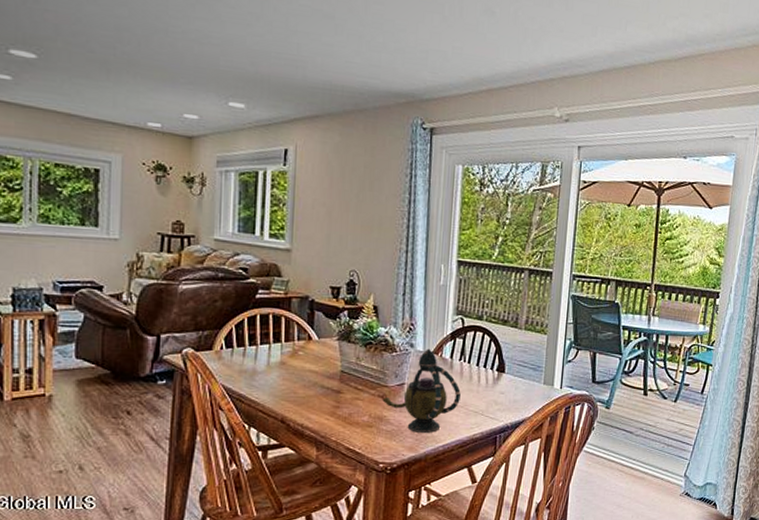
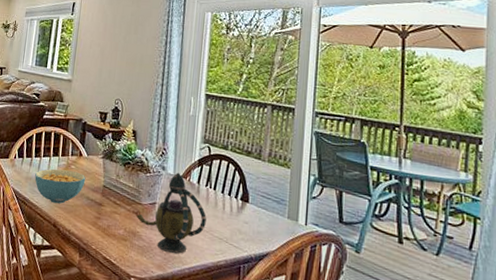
cereal bowl: none [251,357,318,397] -> present [34,169,86,204]

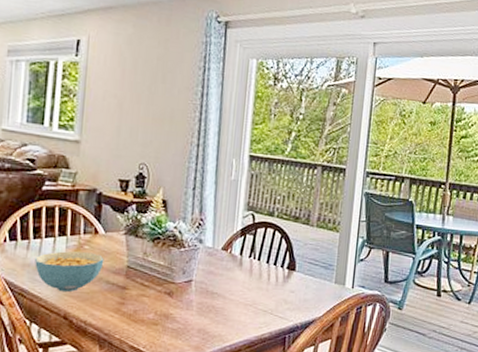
teapot: present [136,172,206,254] -> none [169,245,250,333]

